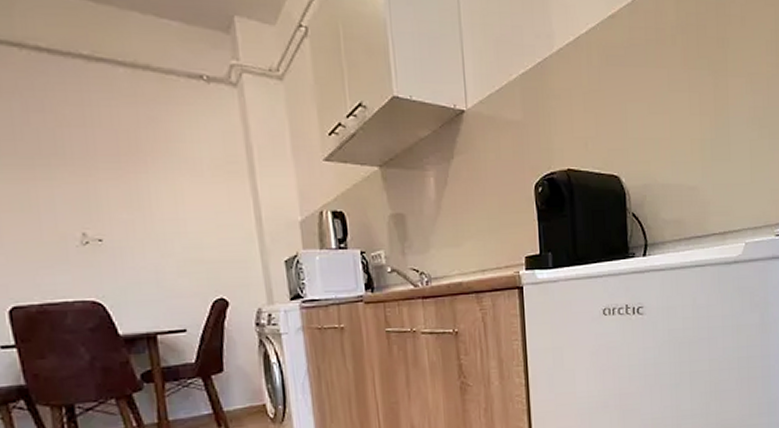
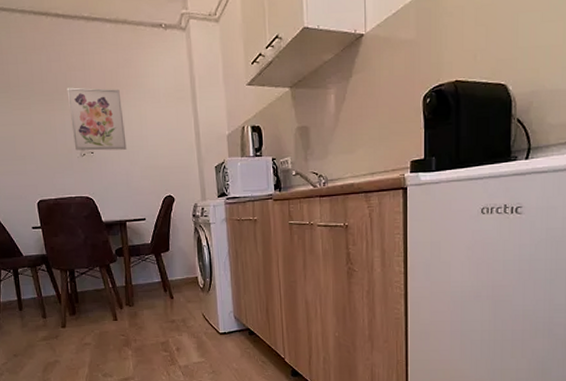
wall art: none [55,149,155,238] -> present [66,87,127,151]

